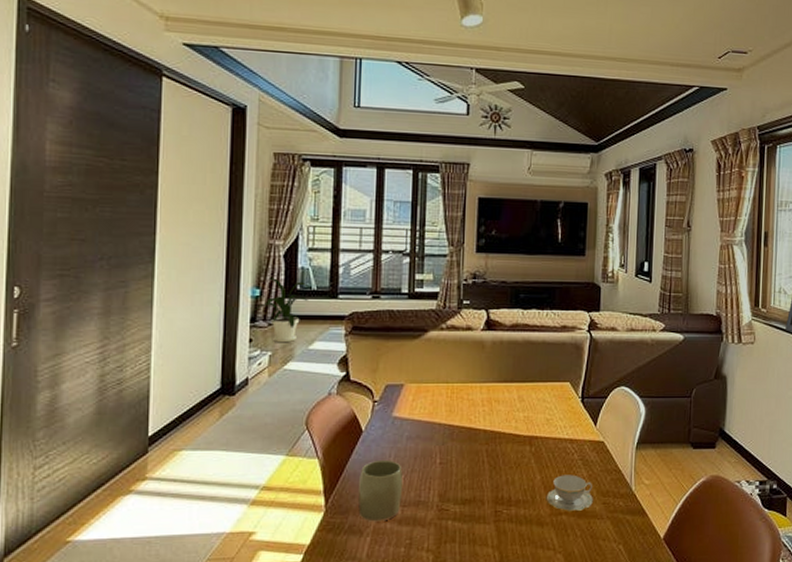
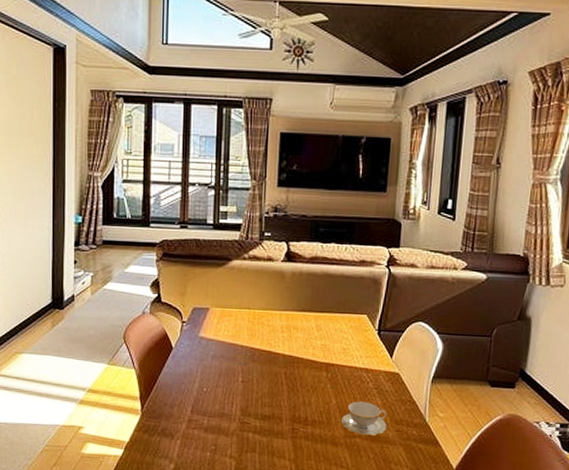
house plant: present [253,276,312,343] -> none [77,205,127,266]
mug: present [357,461,404,522] -> none [169,375,209,428]

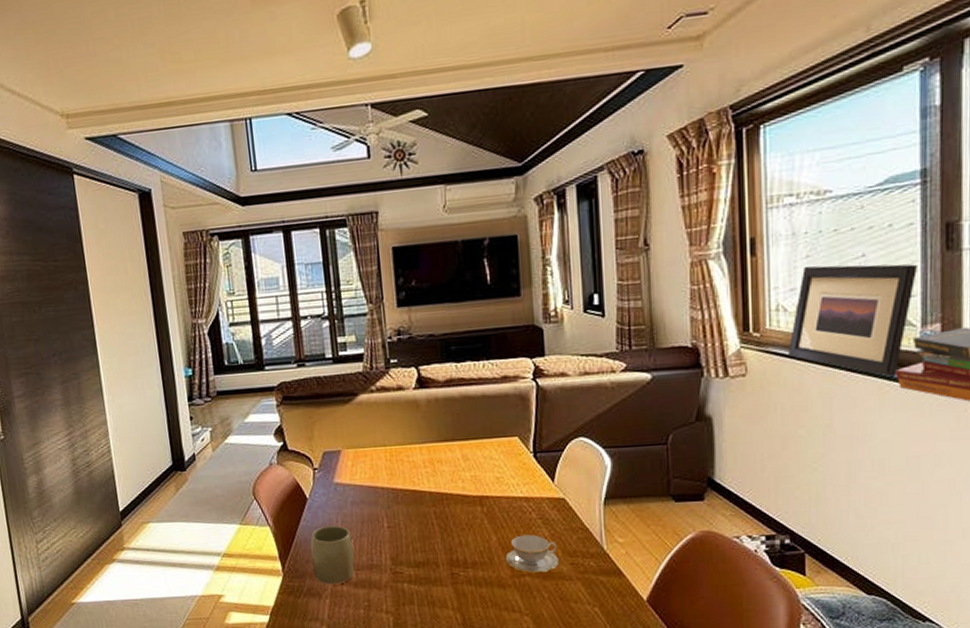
mug: none [169,375,209,428] -> present [310,526,355,585]

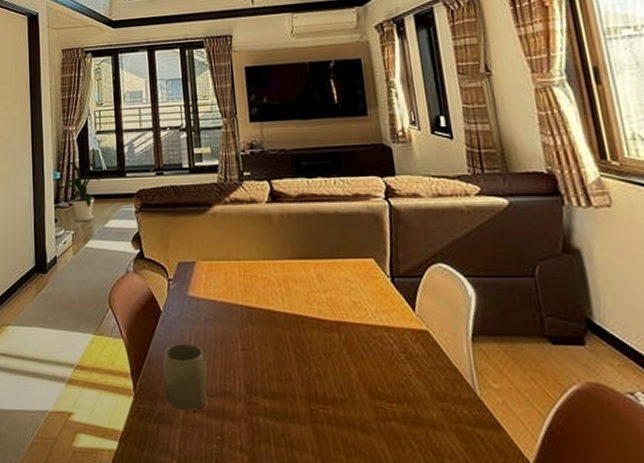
house plant: none [189,355,239,419] -> present [56,160,103,222]
teacup: present [505,534,559,573] -> none [367,370,428,417]

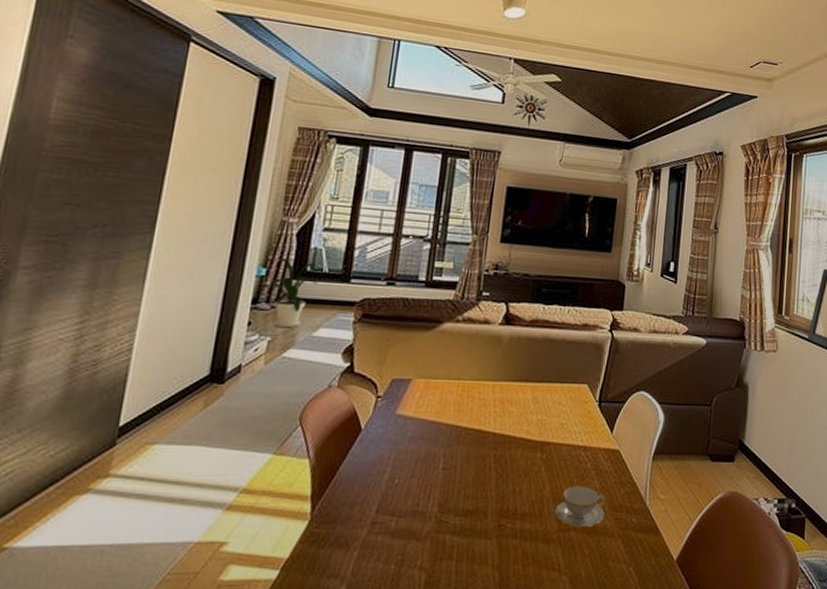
mug: present [162,344,208,412] -> none [347,464,401,534]
teacup: none [367,370,428,417] -> present [554,486,605,527]

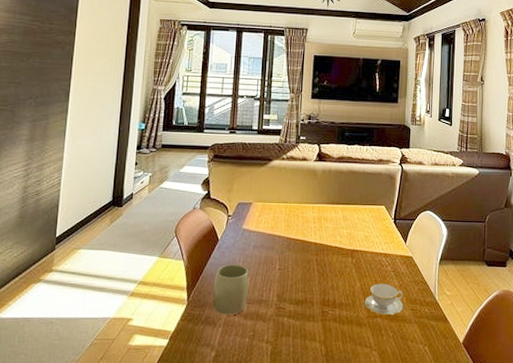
house plant: present [256,255,323,328] -> none [139,114,184,167]
mug: none [347,464,401,534] -> present [213,265,250,315]

